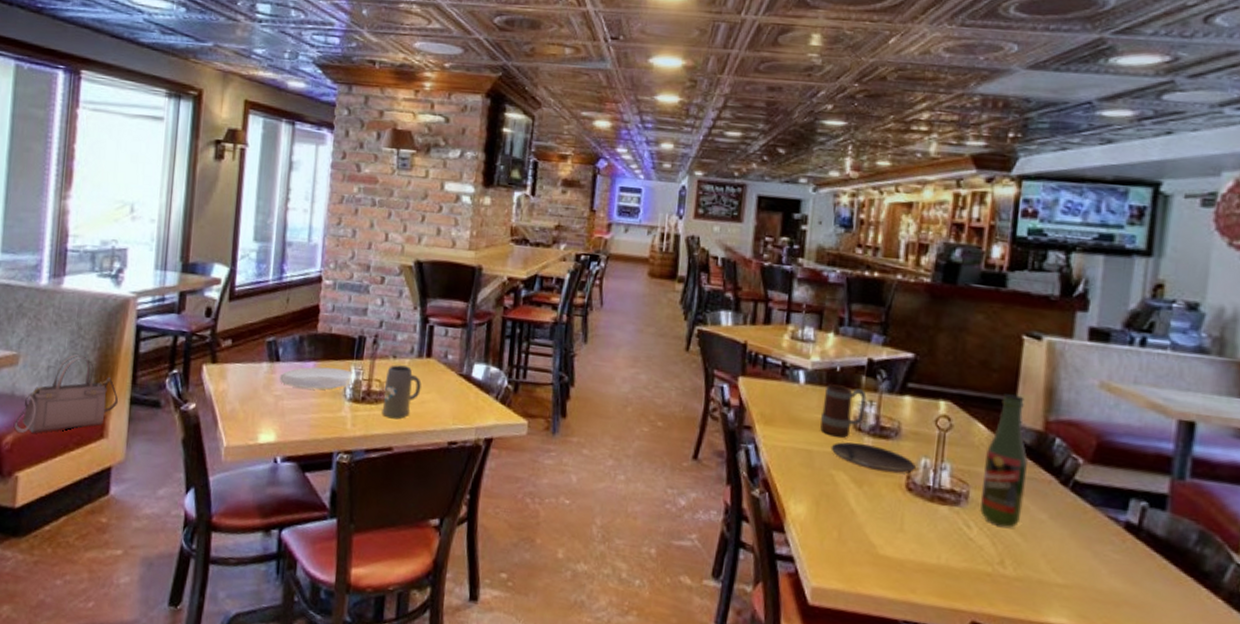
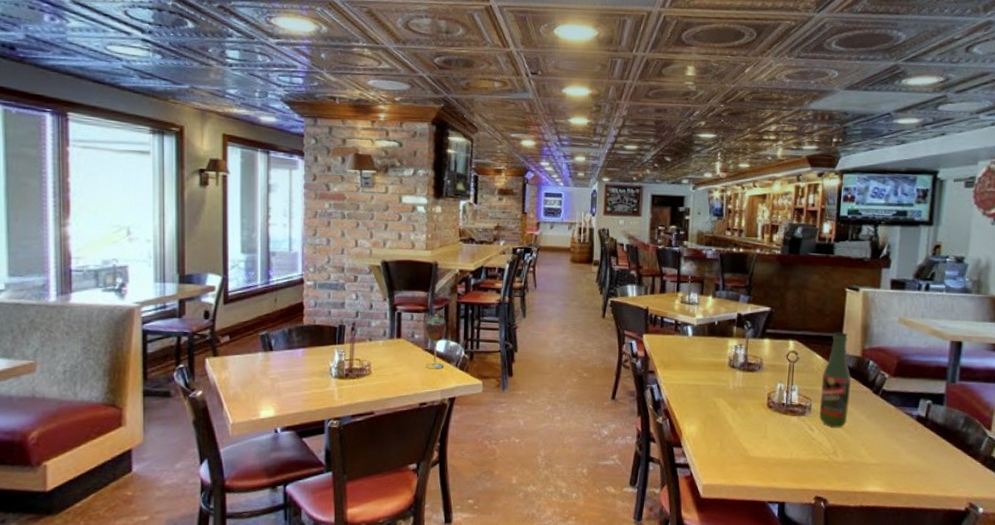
handbag: present [14,353,119,434] -> none [38,358,133,428]
plate: present [279,366,356,390] -> none [273,352,339,371]
beer mug: present [382,365,422,419] -> none [363,346,394,389]
wineglass: none [459,330,488,401] -> present [425,314,446,369]
beer mug: present [820,384,867,438] -> none [704,335,738,373]
plate: present [830,442,916,474] -> none [713,376,774,397]

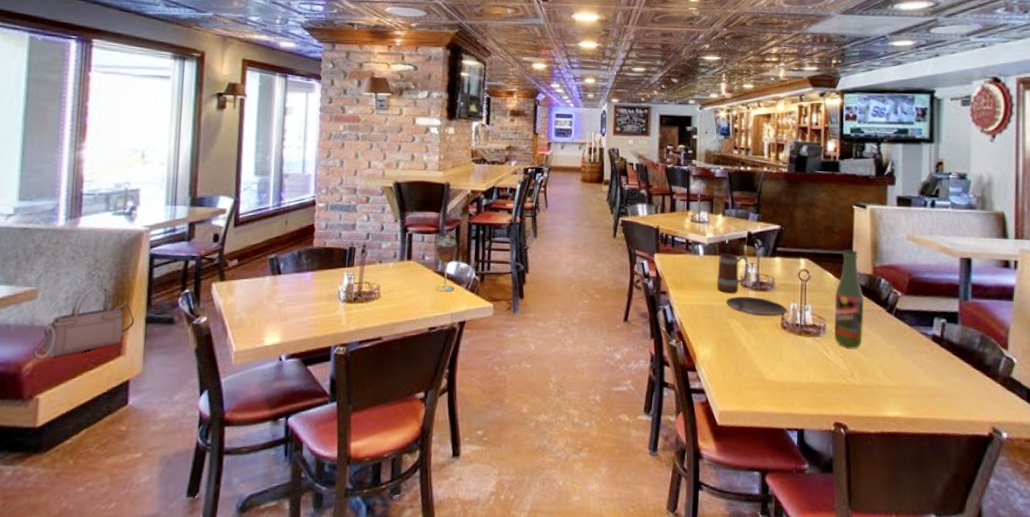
handbag: none [38,358,133,428] -> present [34,283,135,359]
beer mug: none [704,335,738,373] -> present [716,254,749,293]
plate: none [713,376,774,397] -> present [725,296,787,317]

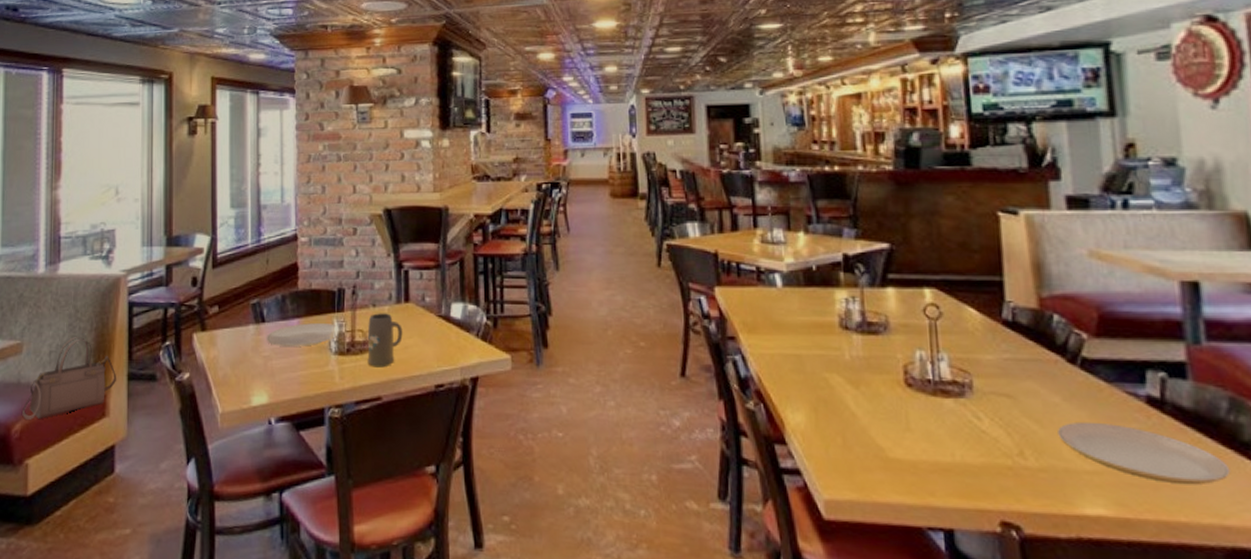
plate: none [281,276,348,295] -> present [266,323,338,347]
beer mug: none [371,268,404,313] -> present [367,313,403,368]
wineglass: present [436,235,457,292] -> none [438,270,463,341]
beer mug: present [716,254,749,293] -> none [804,284,849,338]
plate: present [725,296,787,317] -> none [820,341,911,370]
beer bottle: present [834,250,864,348] -> none [983,274,1033,415]
plate: none [876,353,977,395] -> present [1058,421,1231,485]

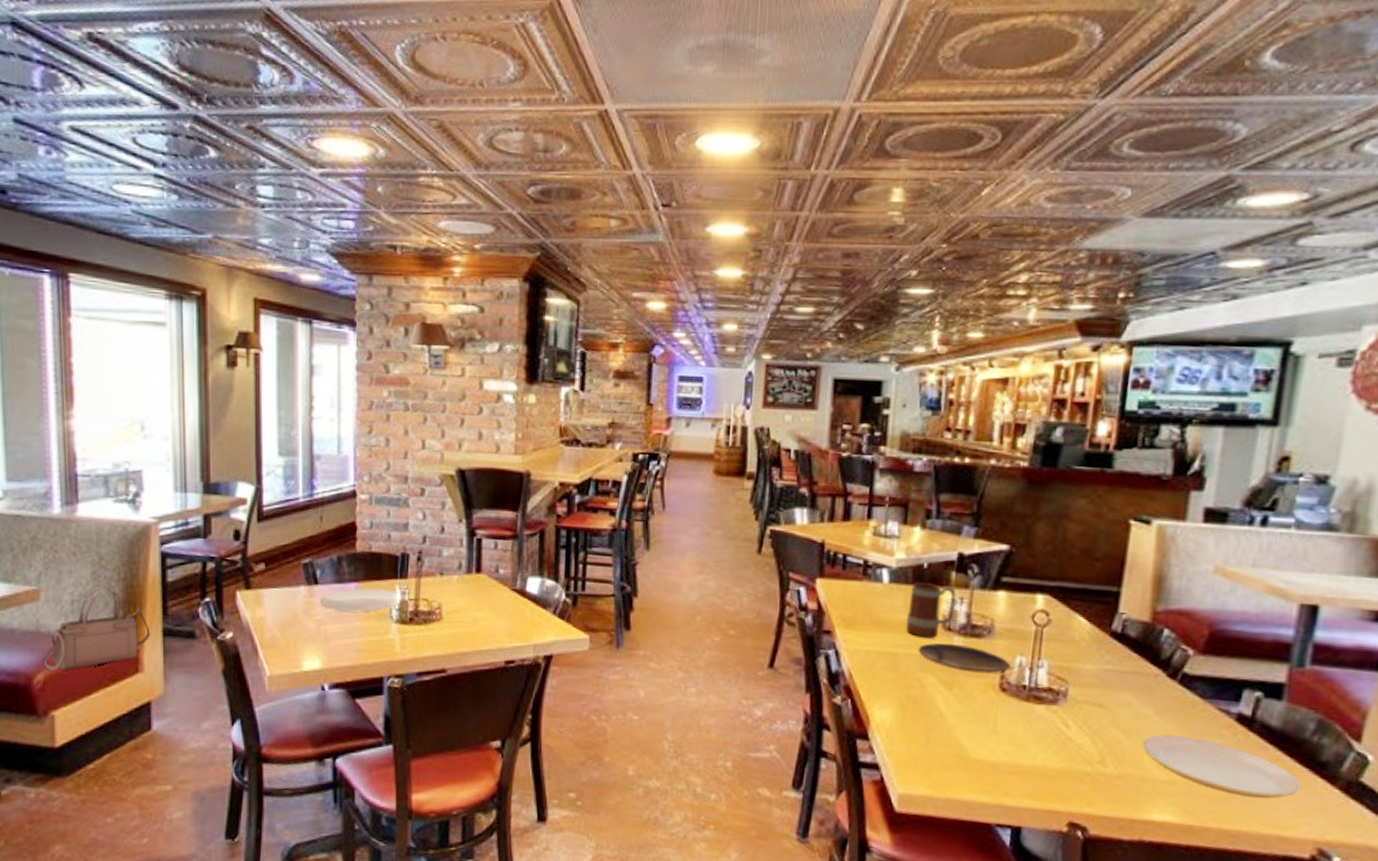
beer mug: present [367,313,403,368] -> none [432,582,472,640]
beer mug: none [804,284,849,338] -> present [906,582,957,638]
plate: none [820,341,911,370] -> present [917,642,1010,674]

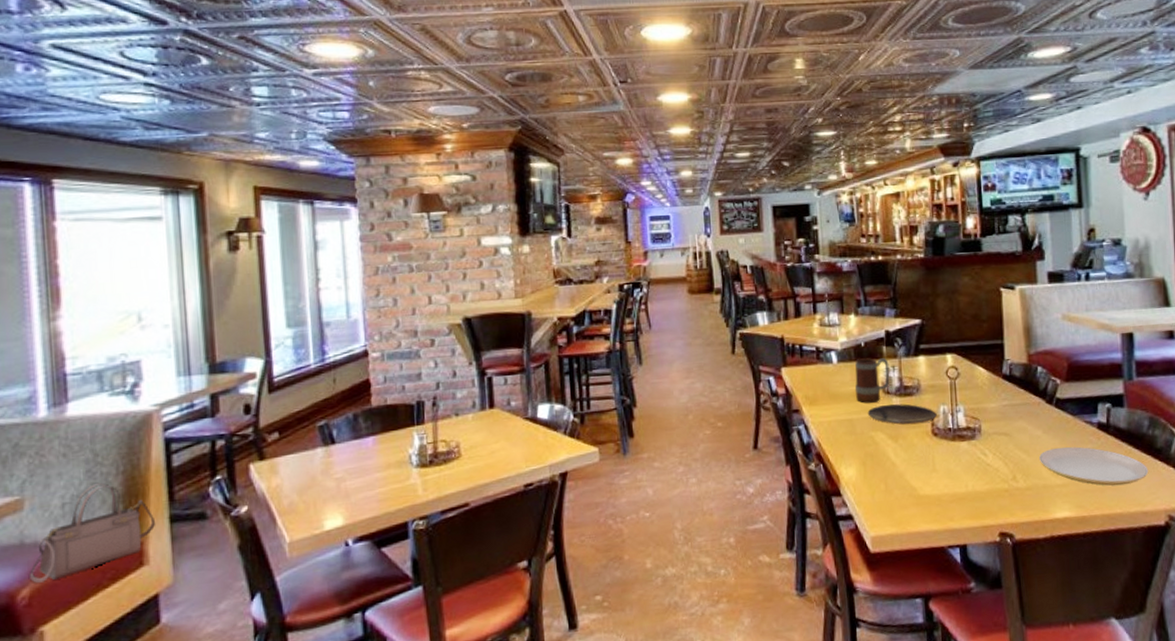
plate: present [319,588,401,613] -> none [337,437,419,466]

